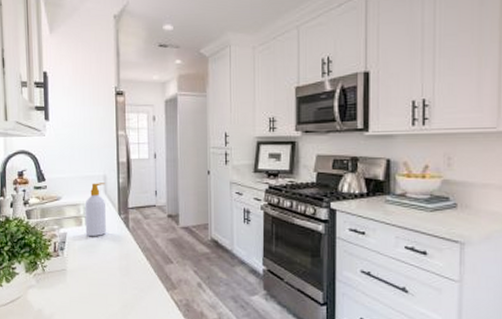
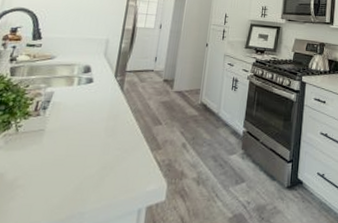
soap bottle: present [84,183,106,237] -> none [75,45,106,97]

